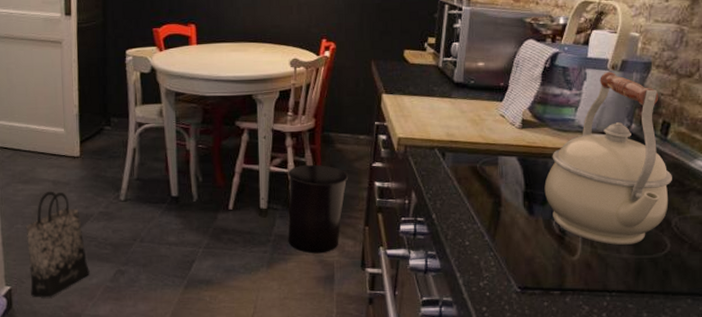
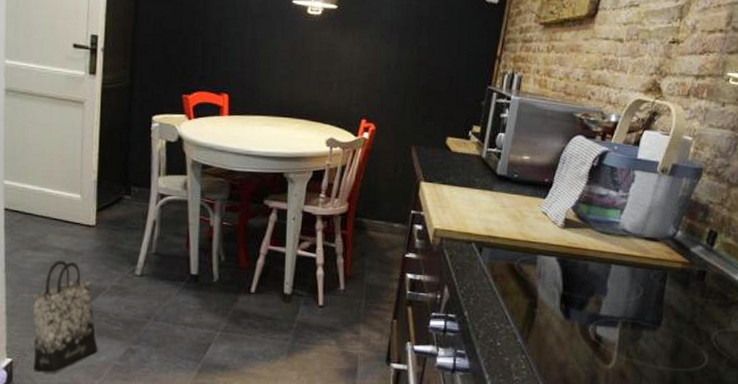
waste bin: present [287,164,348,254] -> none [311,250,379,345]
kettle: present [544,72,672,245] -> none [582,175,715,356]

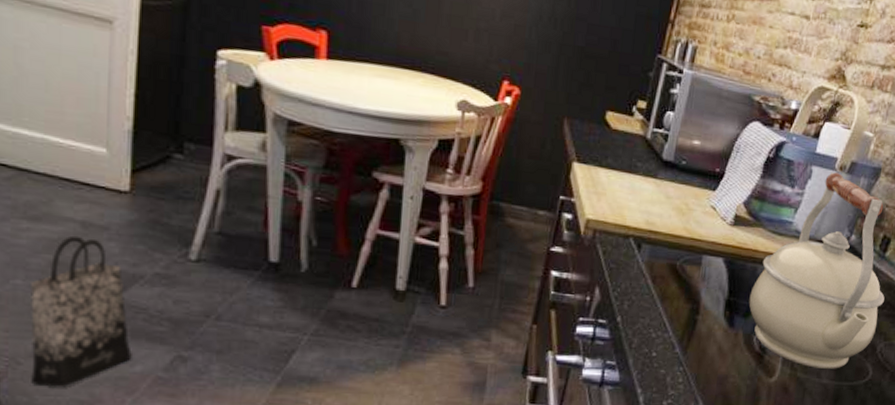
kettle: none [582,175,715,356] -> present [749,172,885,369]

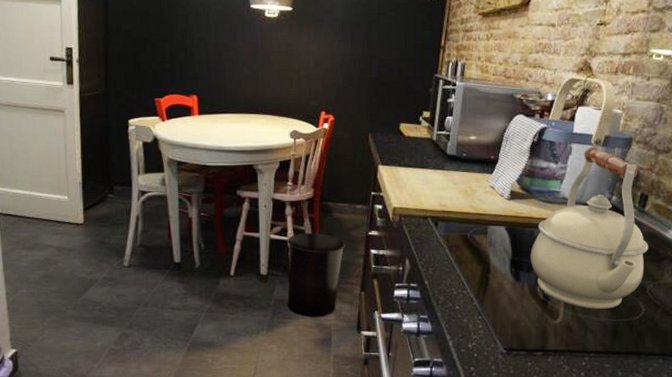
shopping bag: present [30,235,132,387] -> none [31,257,95,360]
waste bin: none [429,239,518,354] -> present [287,232,345,318]

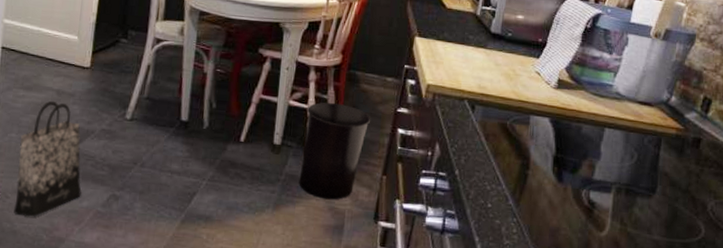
shopping bag: none [31,257,95,360] -> present [13,100,82,217]
kettle: present [530,147,648,309] -> none [575,39,711,226]

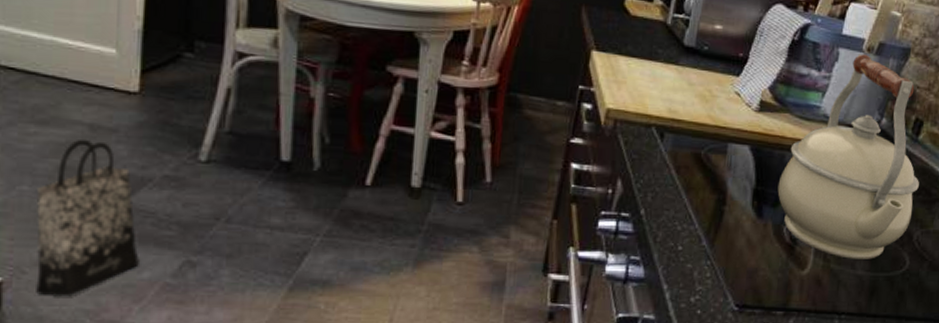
waste bin: present [299,102,370,200] -> none [446,132,536,252]
kettle: none [575,39,711,226] -> present [777,54,919,259]

